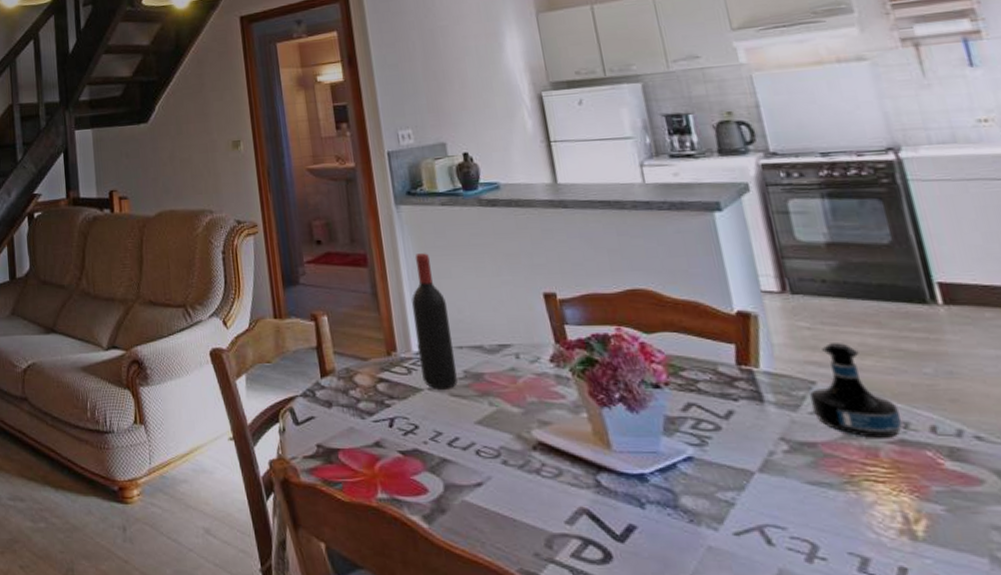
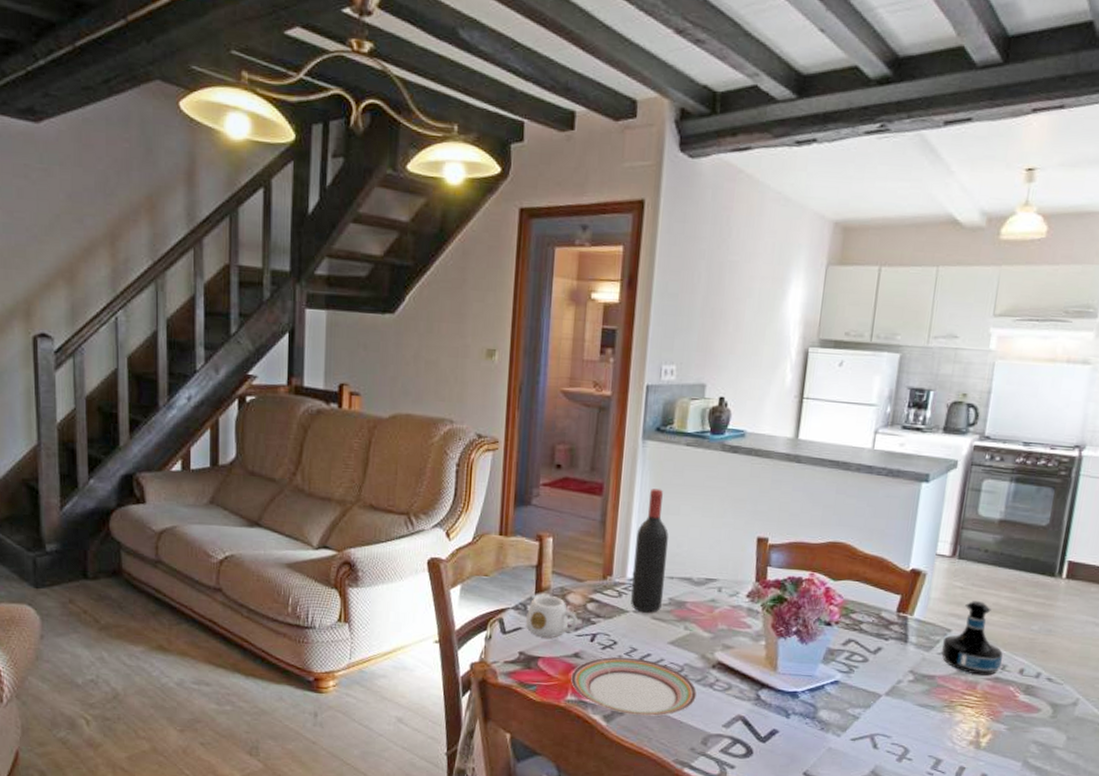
mug: none [316,378,371,425] -> present [526,595,577,637]
plate: none [377,443,525,514] -> present [571,656,697,716]

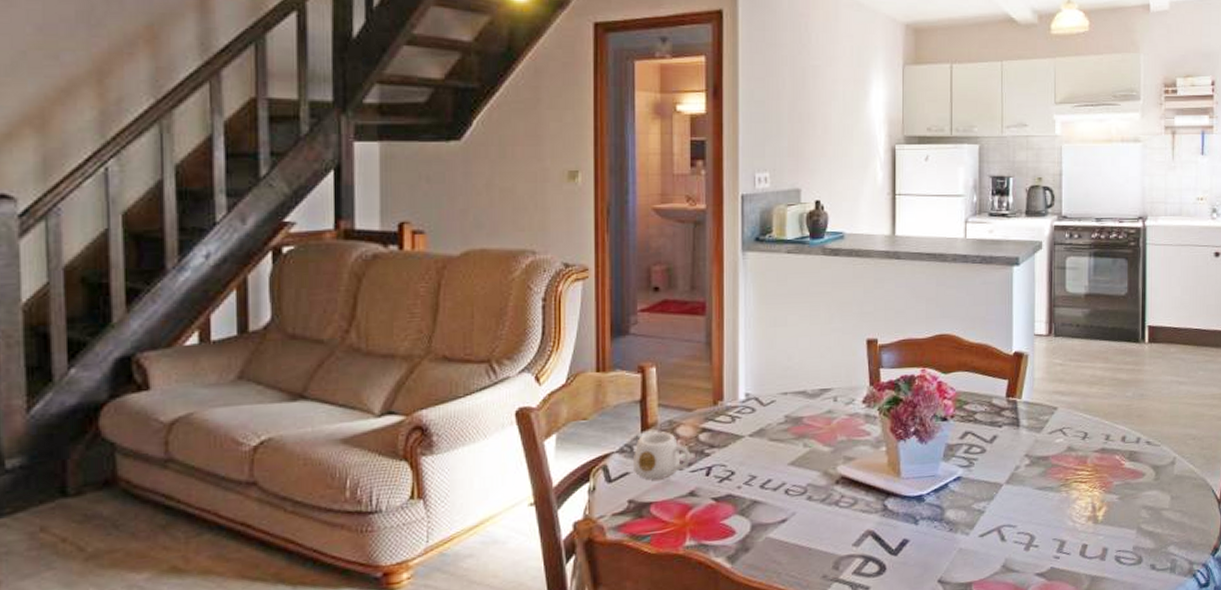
plate: present [571,656,697,716] -> none [688,486,824,551]
wine bottle: present [631,488,669,613] -> none [745,301,778,435]
tequila bottle: present [941,601,1003,676] -> none [1051,375,1105,449]

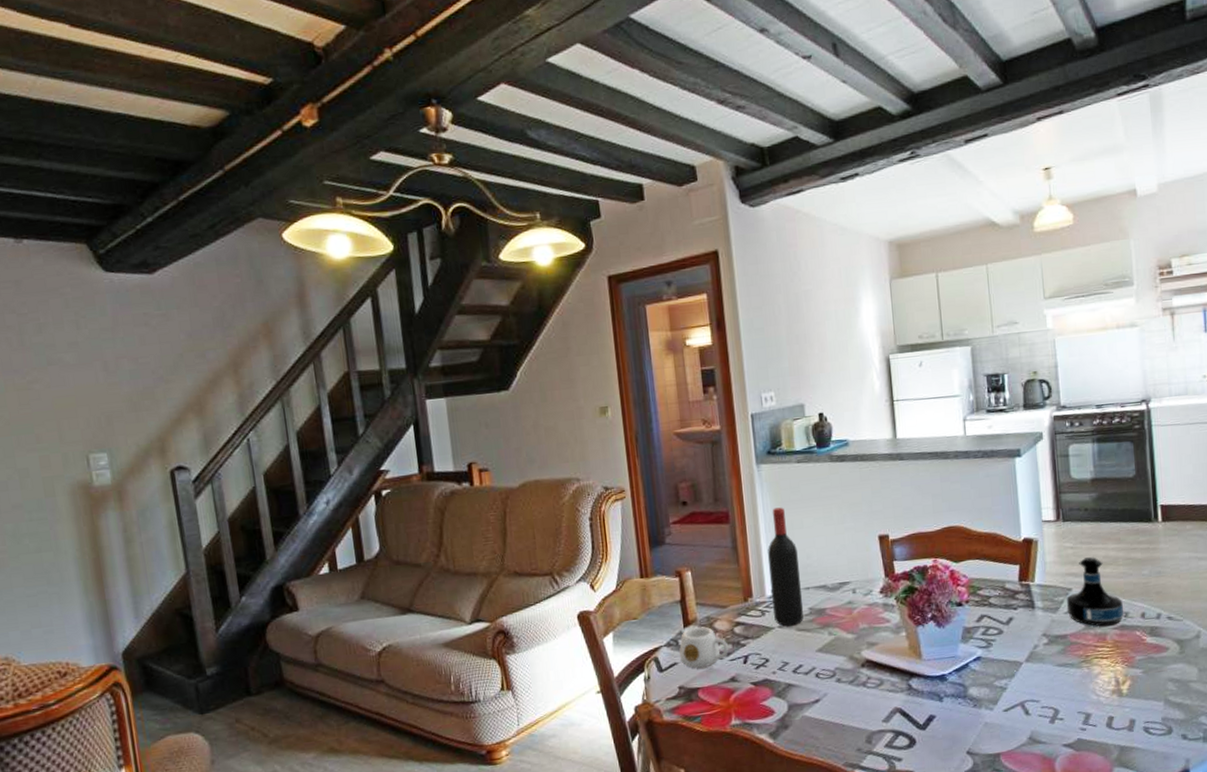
wine bottle: none [745,301,778,435] -> present [768,507,804,626]
tequila bottle: none [1051,375,1105,449] -> present [1066,557,1124,627]

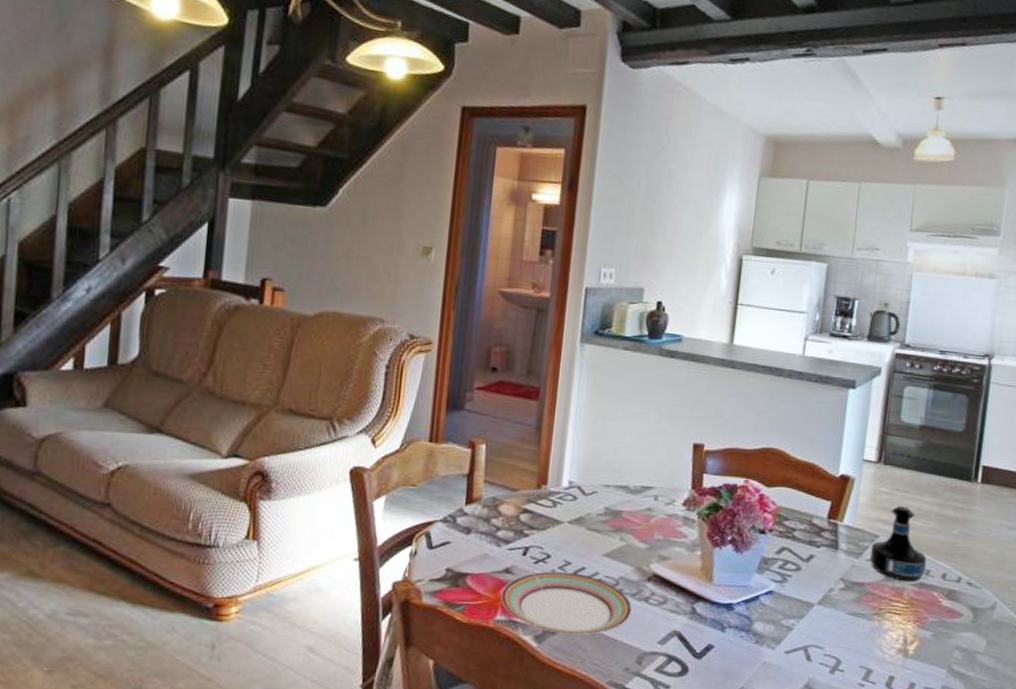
mug: present [679,626,728,668] -> none [454,506,510,552]
plate: none [732,671,853,728] -> present [501,571,633,635]
wine bottle: present [768,507,804,626] -> none [565,393,605,524]

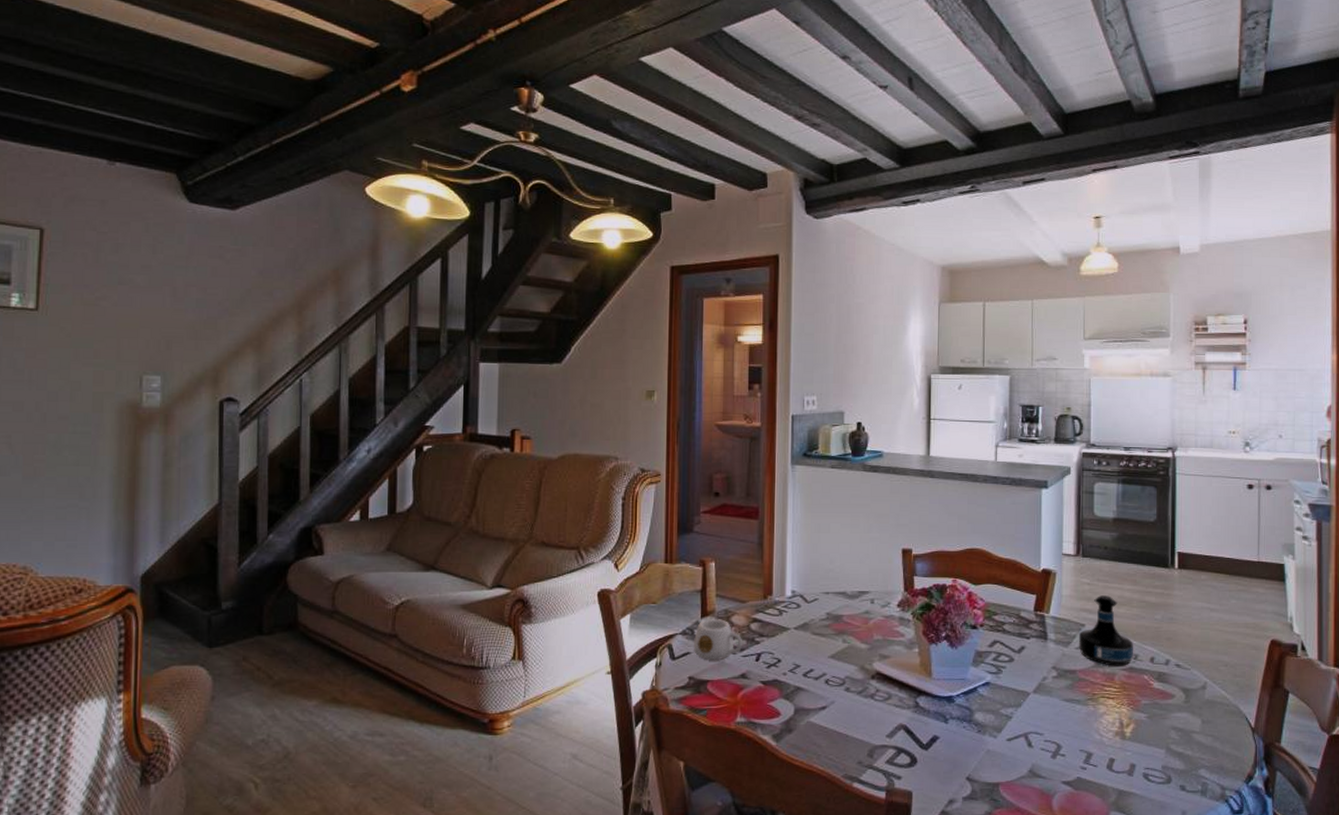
mug: none [454,506,510,552] -> present [694,618,742,660]
plate: present [501,571,633,635] -> none [740,674,860,732]

